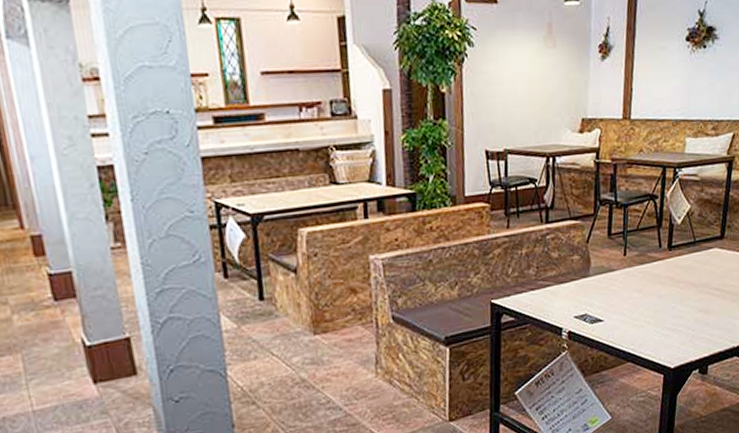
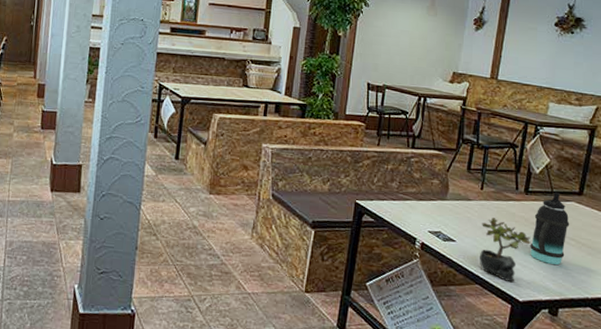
succulent plant: none [628,284,678,351] -> present [480,218,531,283]
bottle: none [677,240,714,322] -> present [530,192,570,266]

